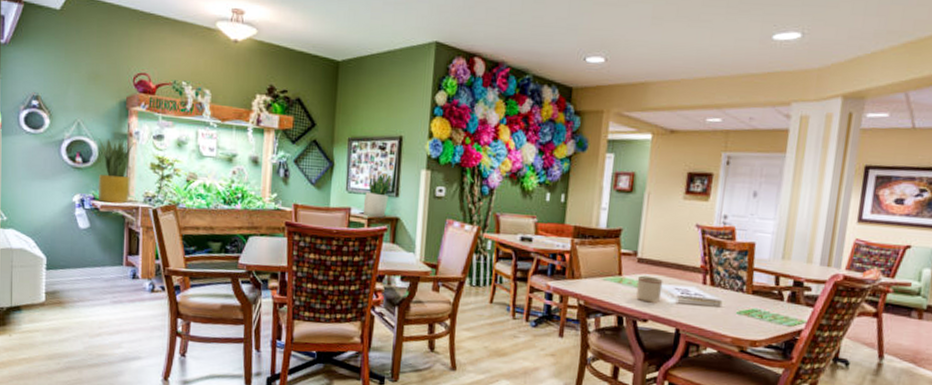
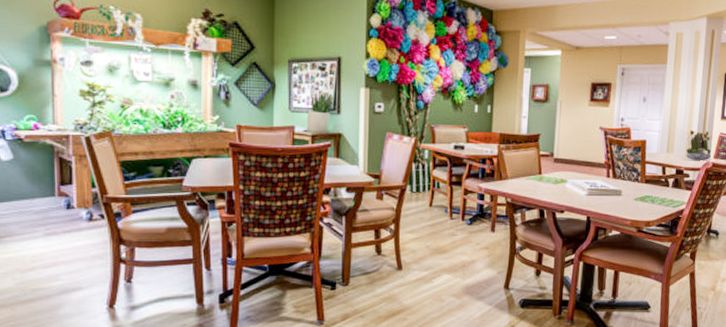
planter: present [97,138,134,204] -> none [18,65,59,133]
mug: present [636,275,663,303] -> none [554,173,575,196]
flower arrangement: none [807,234,845,273] -> present [686,130,712,161]

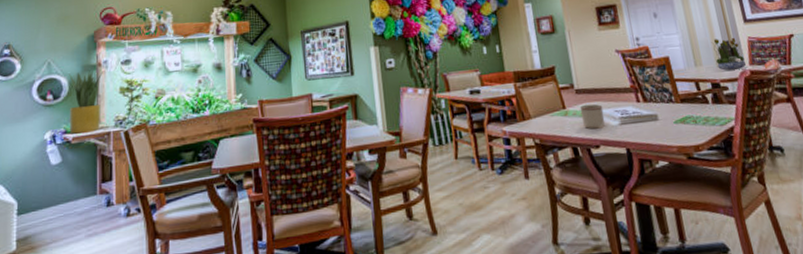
planter: none [18,65,59,133] -> present [69,70,103,134]
planter: present [306,93,332,135] -> none [323,57,346,99]
mug: none [554,173,575,196] -> present [580,104,605,129]

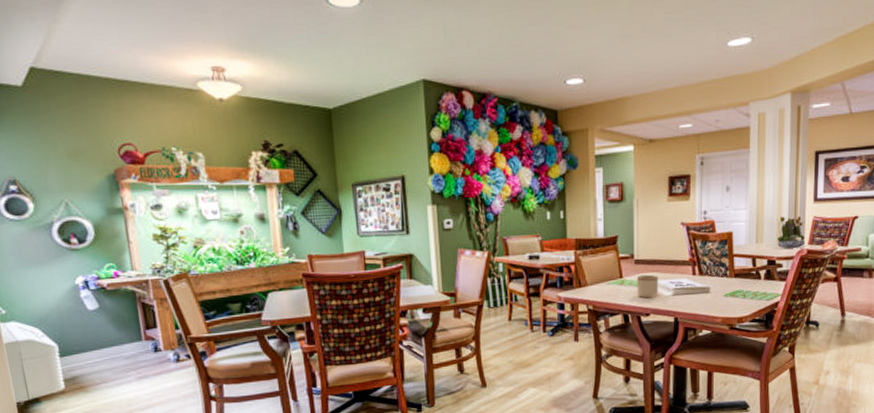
planter: present [69,70,103,134] -> none [92,213,136,280]

